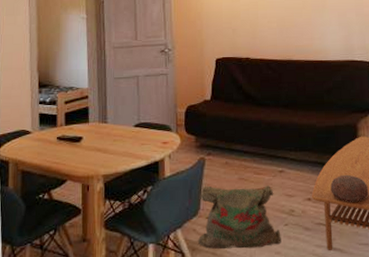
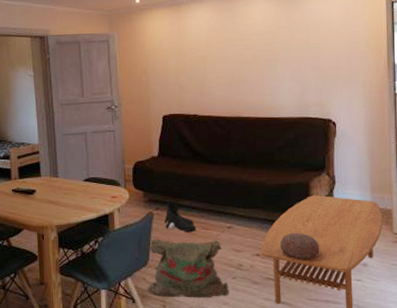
boots: none [216,146,249,177] -> present [164,201,197,231]

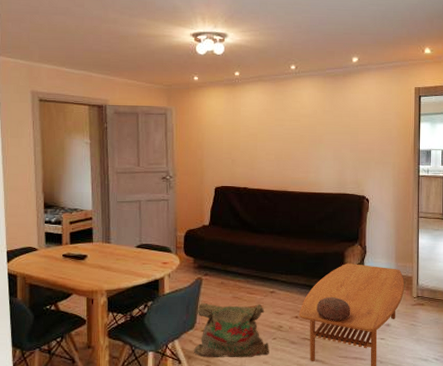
boots: present [164,201,197,231] -> none [212,268,242,296]

